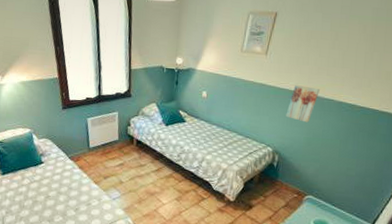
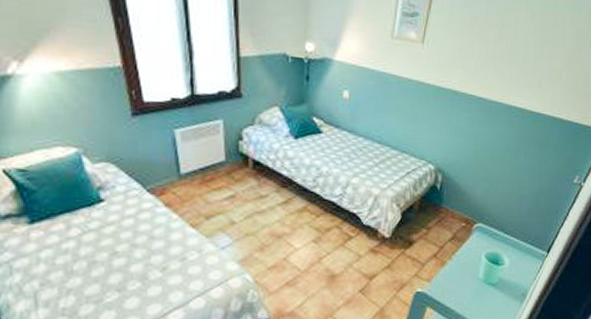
wall art: present [286,85,321,123] -> none [449,84,488,132]

